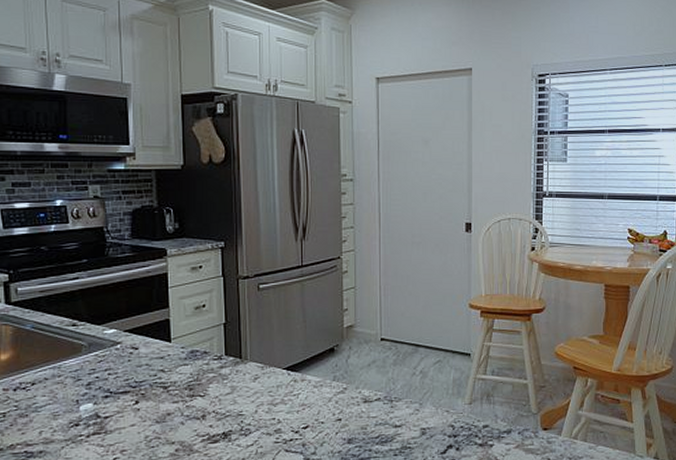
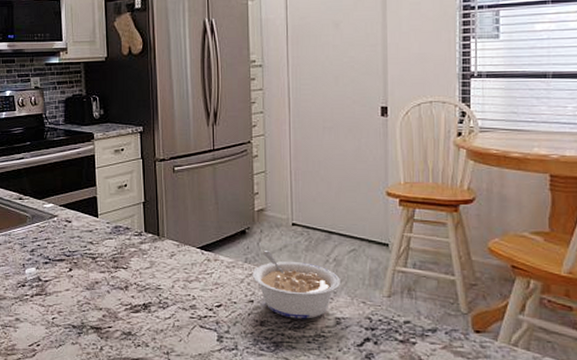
legume: none [340,367,426,433] -> present [252,251,340,319]

